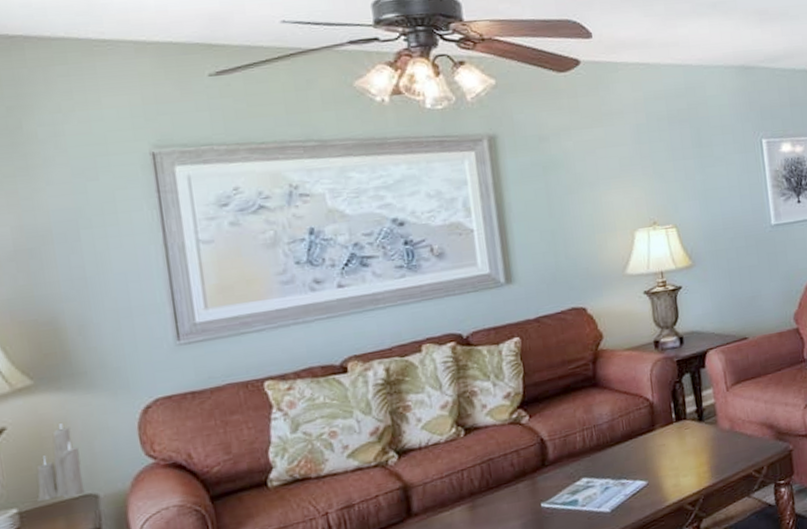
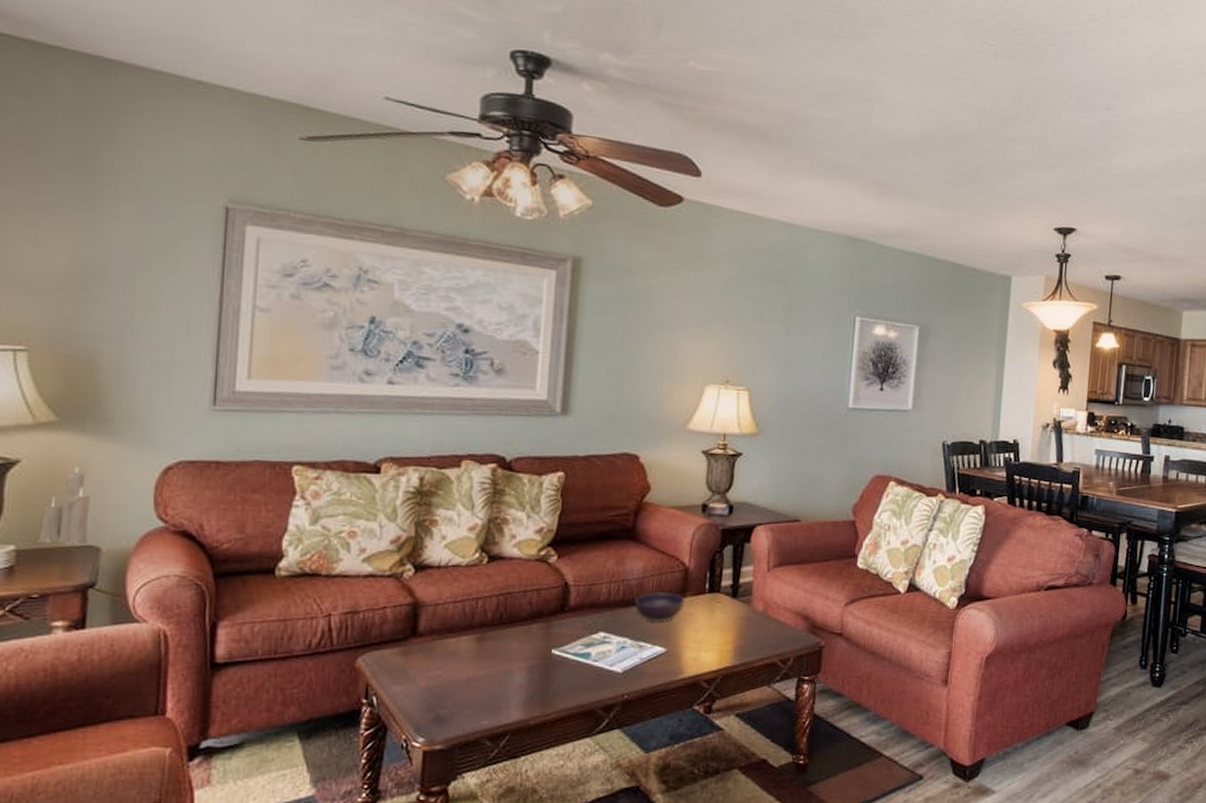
bowl: none [609,428,656,459] -> present [635,591,685,621]

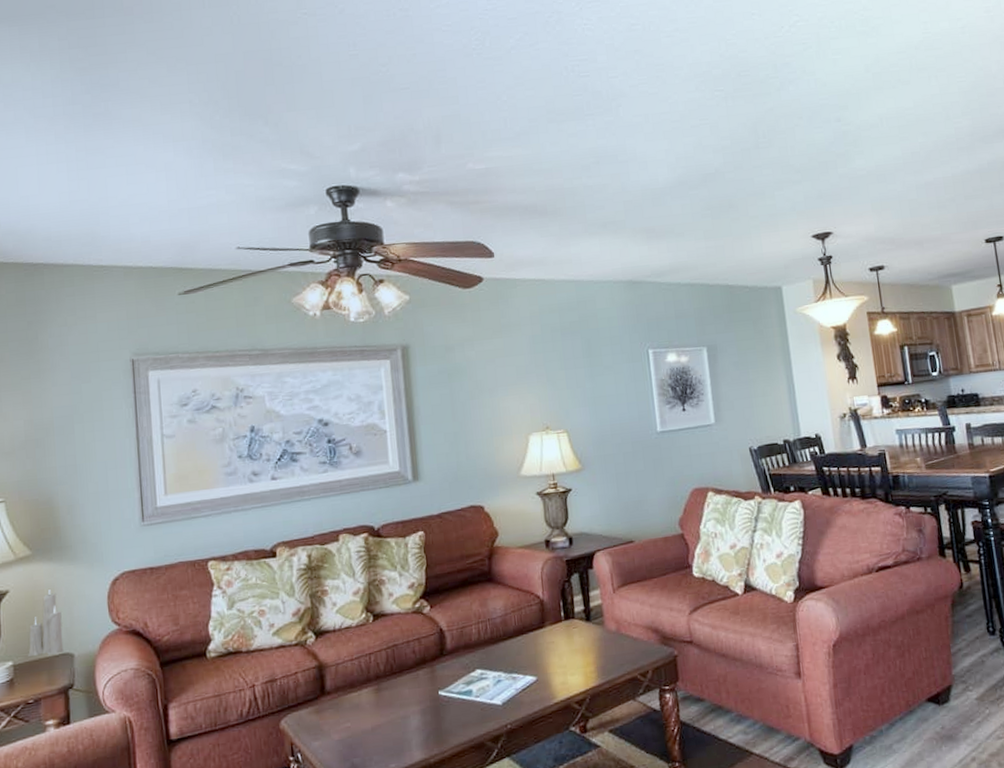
bowl: present [635,591,685,621] -> none [502,624,545,653]

